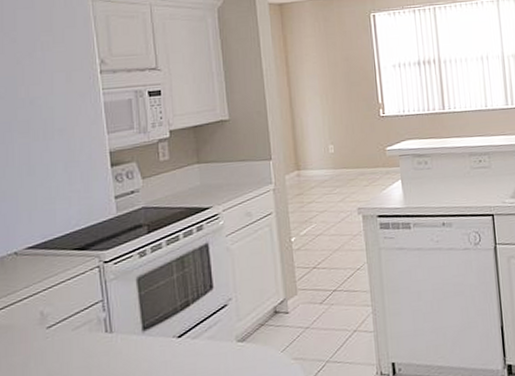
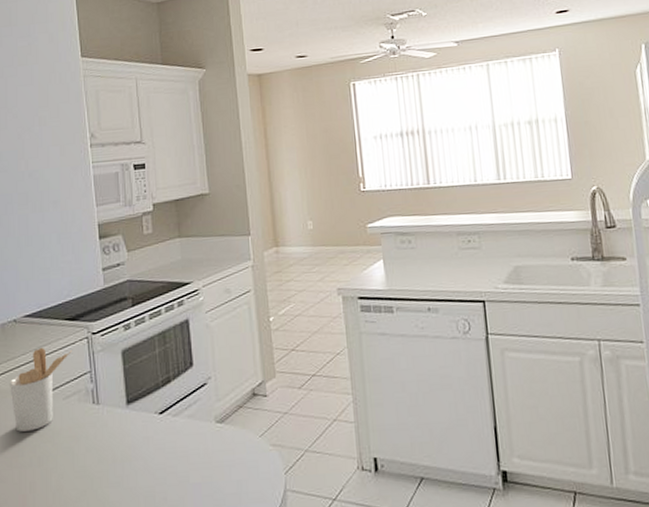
utensil holder: none [9,278,81,367] -> present [8,347,72,432]

